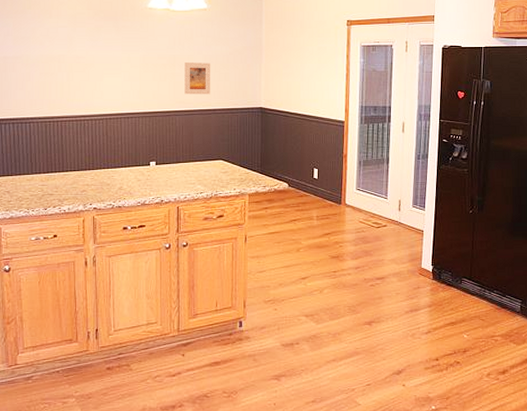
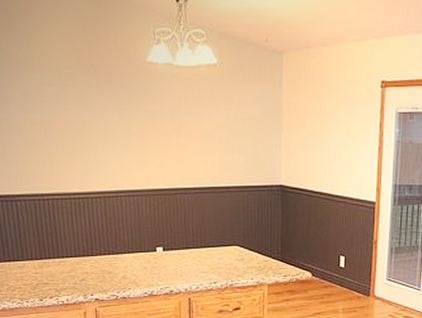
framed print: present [184,63,210,95] -> none [192,130,223,170]

